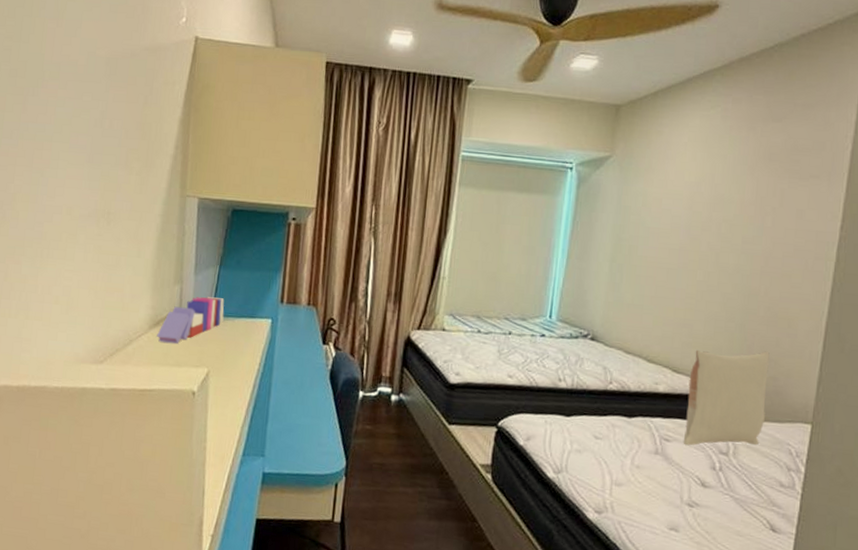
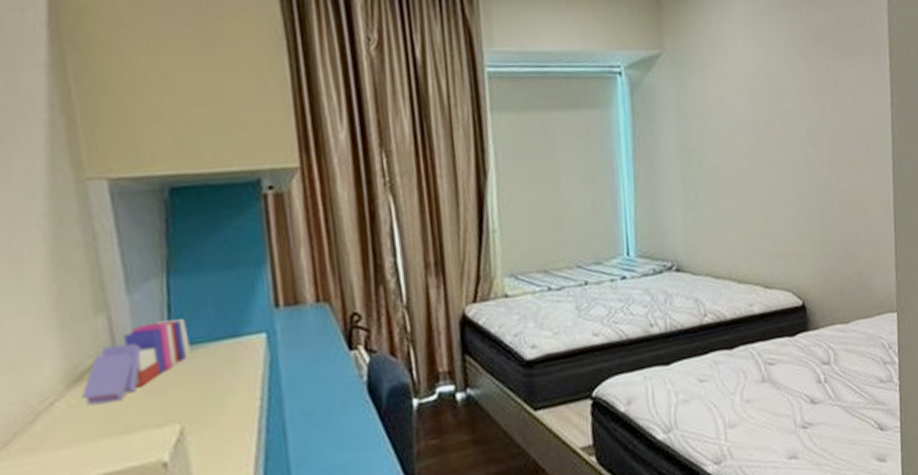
pillow: present [683,349,770,446] -> none [781,246,857,365]

